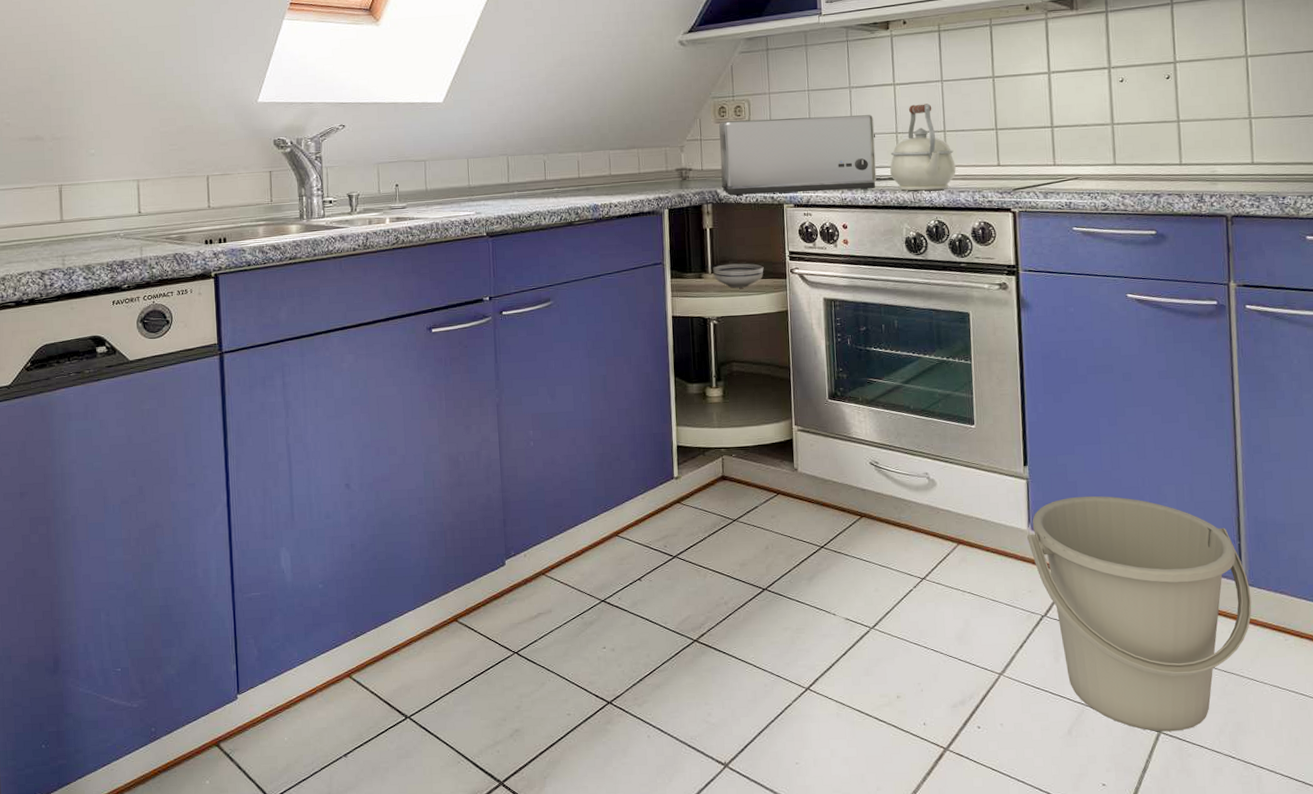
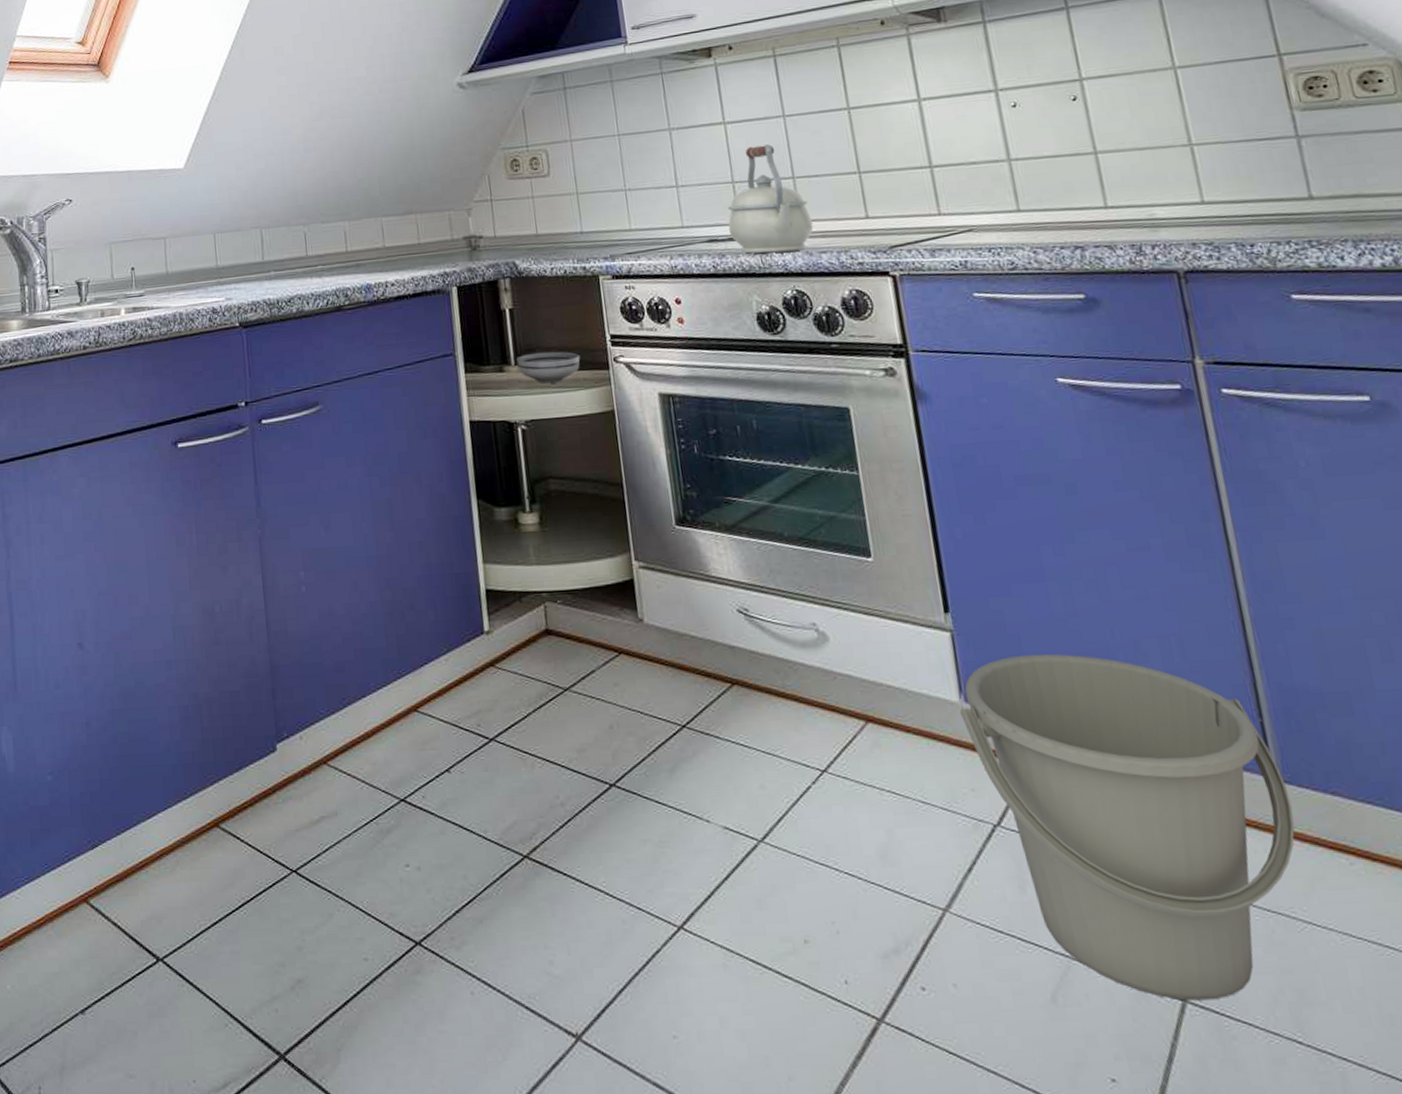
toaster: present [719,115,877,195] -> none [512,161,714,267]

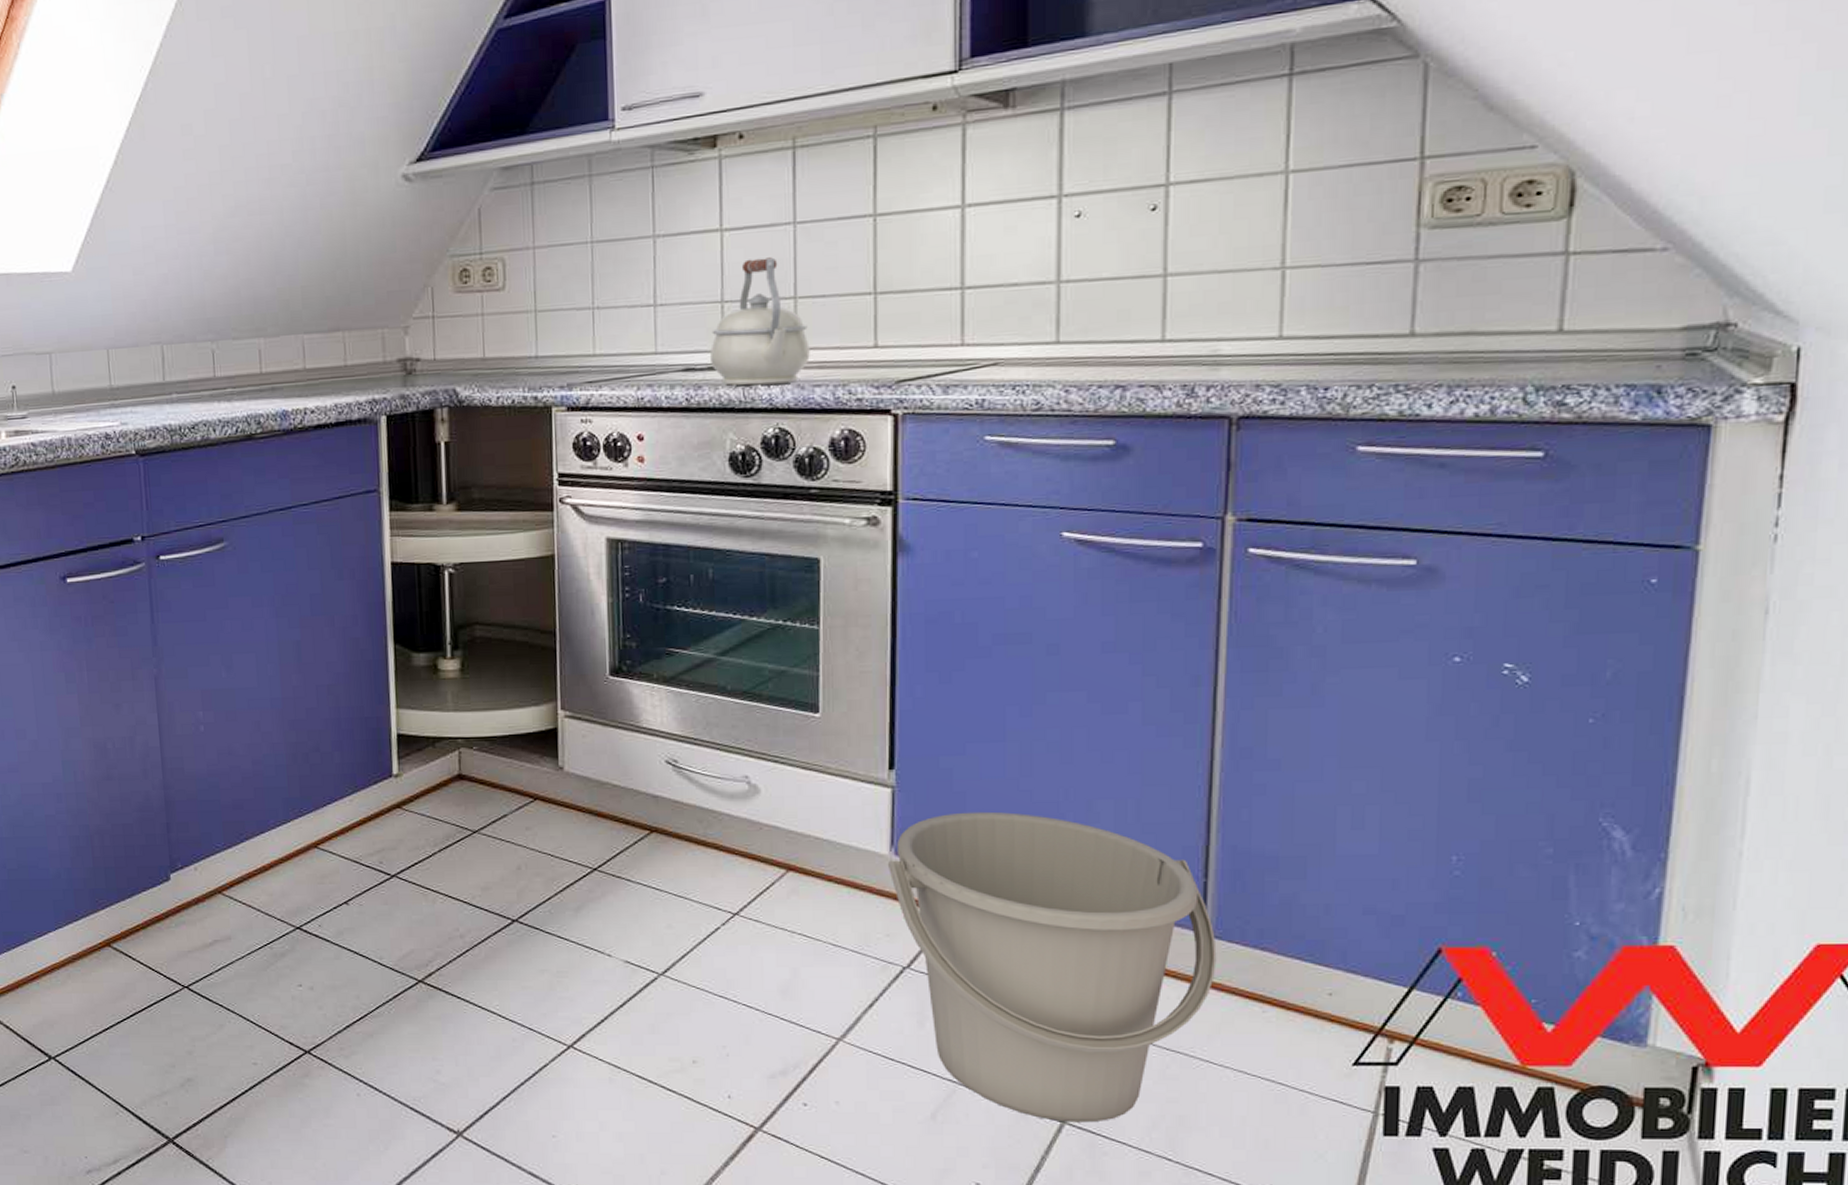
bowl: present [516,351,581,384] -> none [449,489,522,525]

